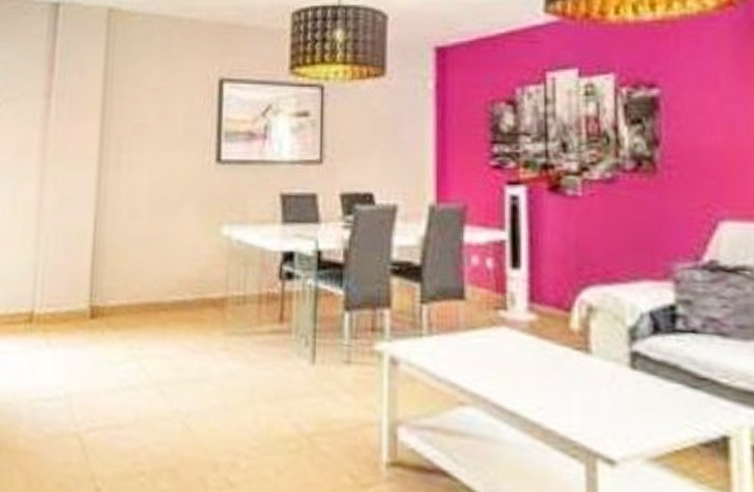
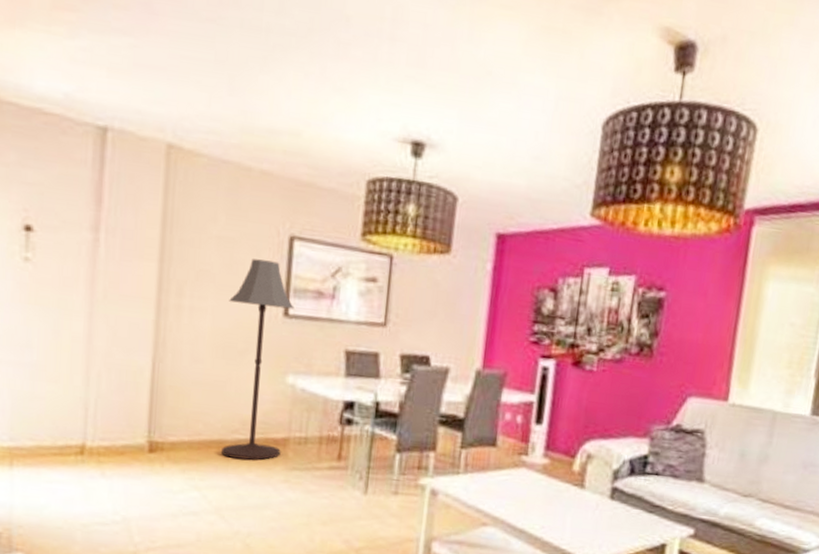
floor lamp: none [159,106,226,325] -> present [222,258,294,460]

